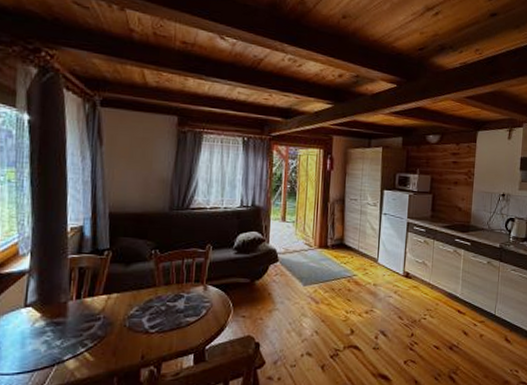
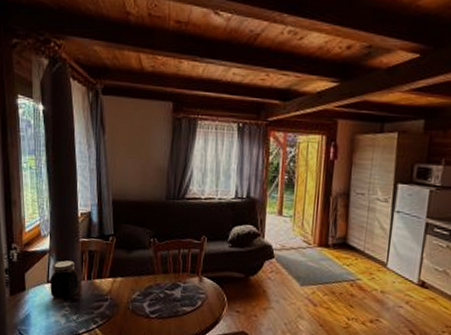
jar: none [28,280,66,325] -> present [50,260,79,300]

